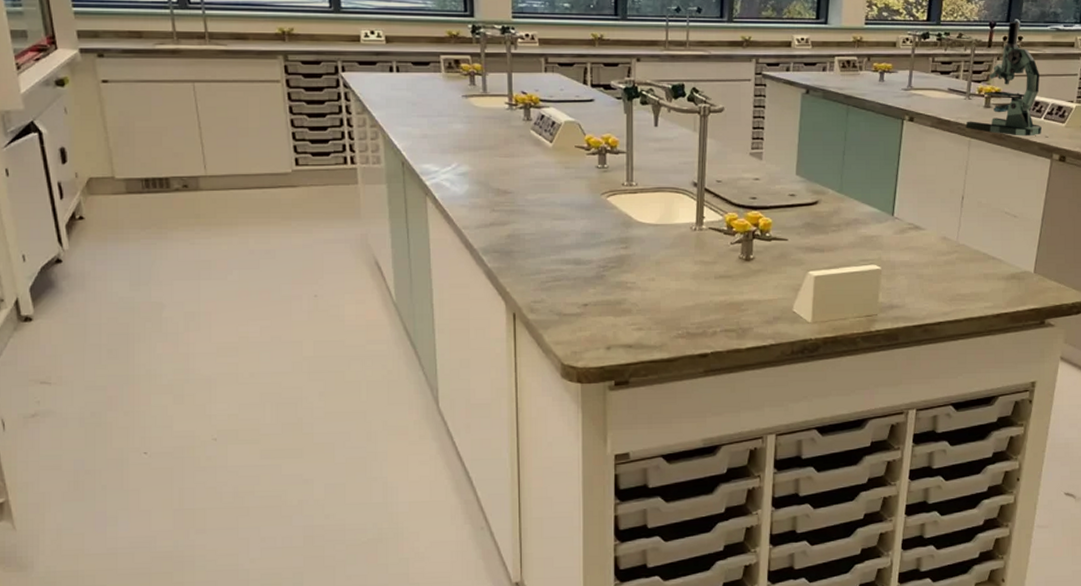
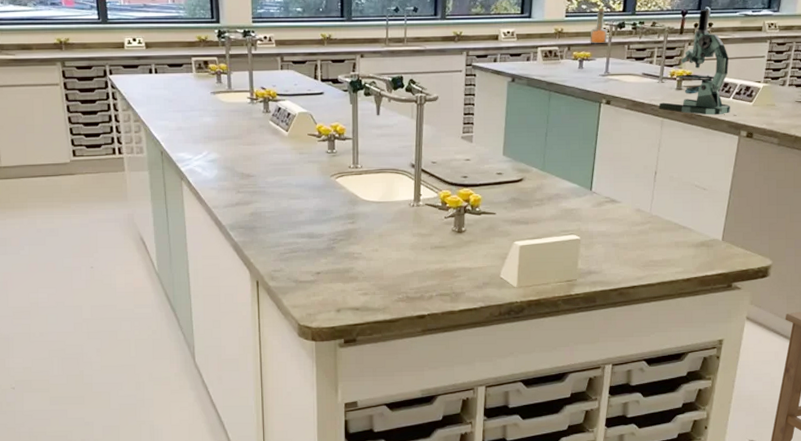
bottle: none [891,17,911,56] -> present [590,8,608,44]

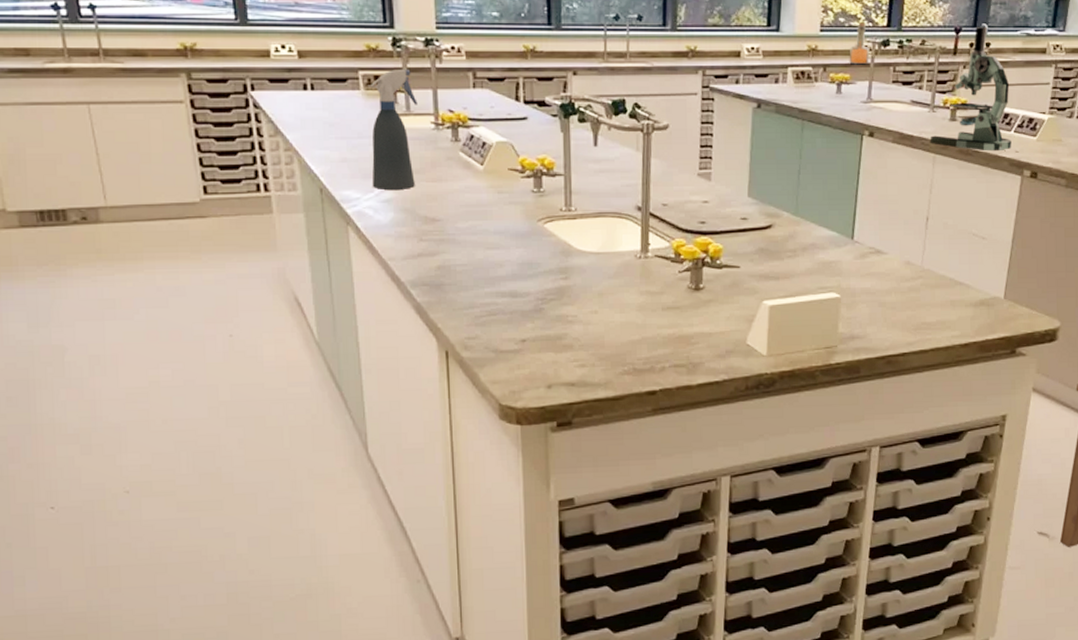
spray bottle: none [199,55,237,152] -> present [368,69,418,189]

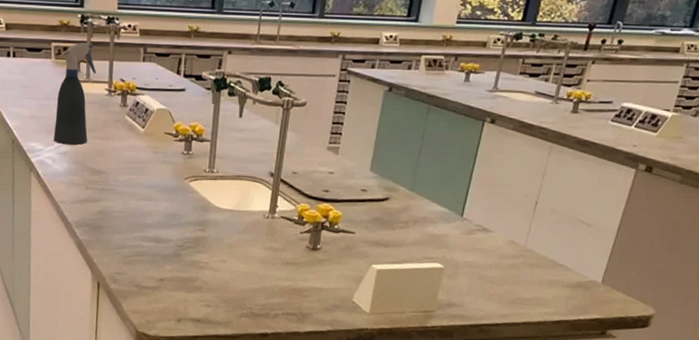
bottle: present [849,22,870,65] -> none [480,16,502,56]
microscope: present [930,27,1012,152] -> none [549,24,636,145]

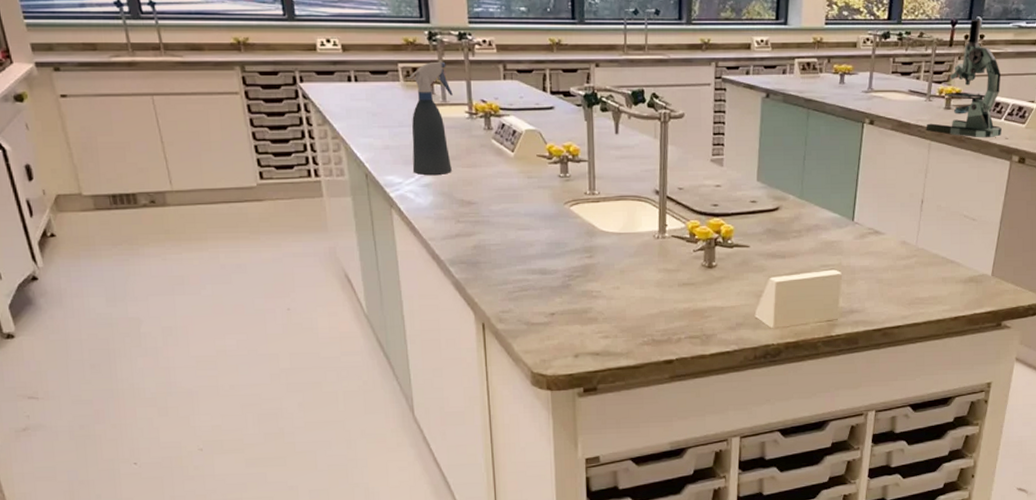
microscope: none [549,24,636,145] -> present [926,20,1002,138]

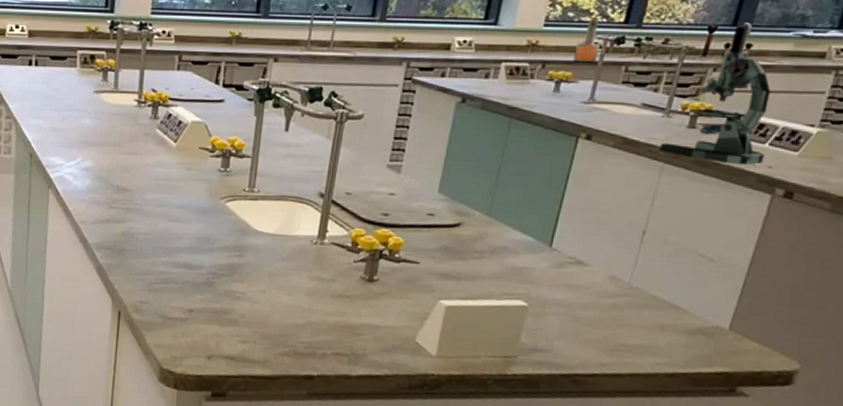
spray bottle: present [407,61,453,175] -> none [75,49,125,160]
bottle: none [852,16,871,56] -> present [573,18,600,63]

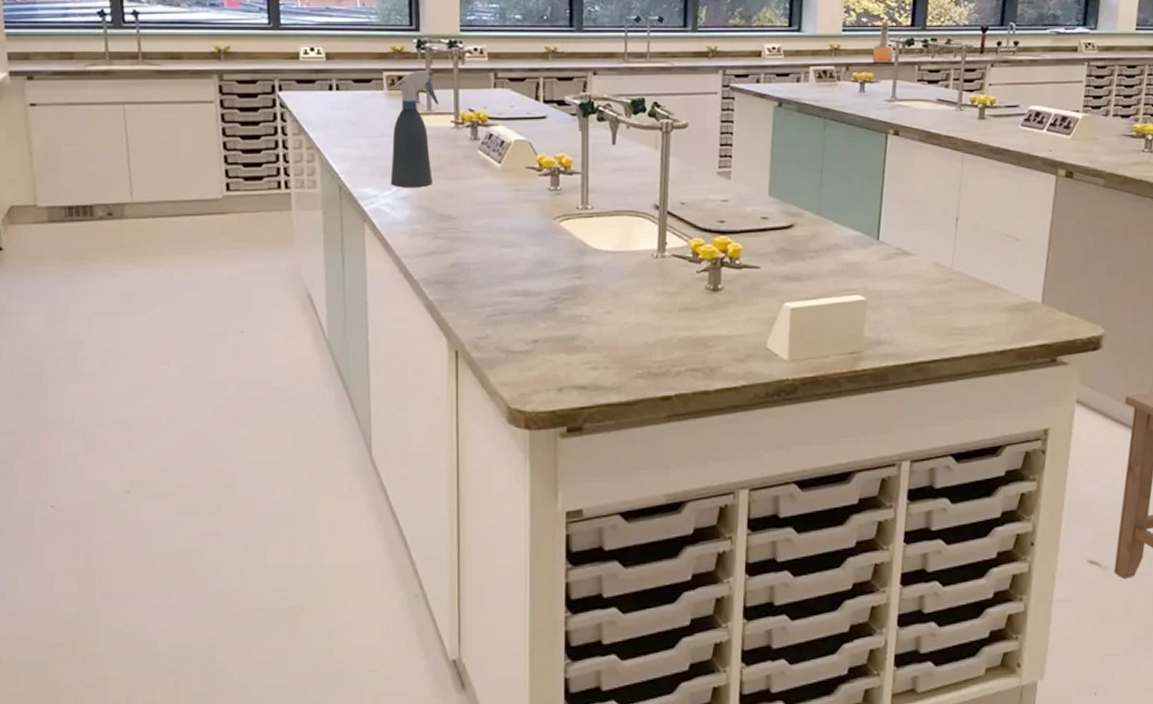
spray bottle: none [75,49,125,160] -> present [390,69,439,187]
microscope: present [659,26,770,166] -> none [957,26,1045,150]

